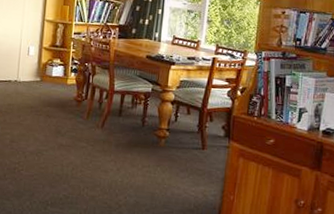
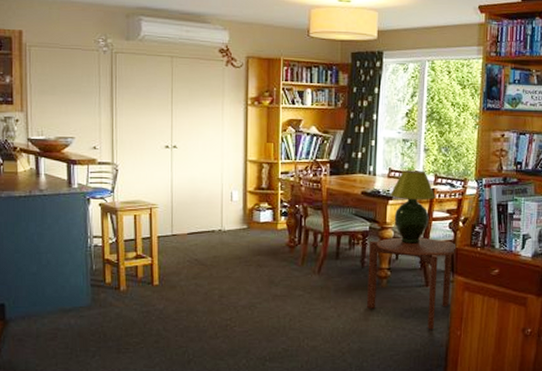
side table: none [145,100,235,192] -> present [367,237,458,330]
table lamp: none [172,38,216,108] -> present [389,170,436,244]

